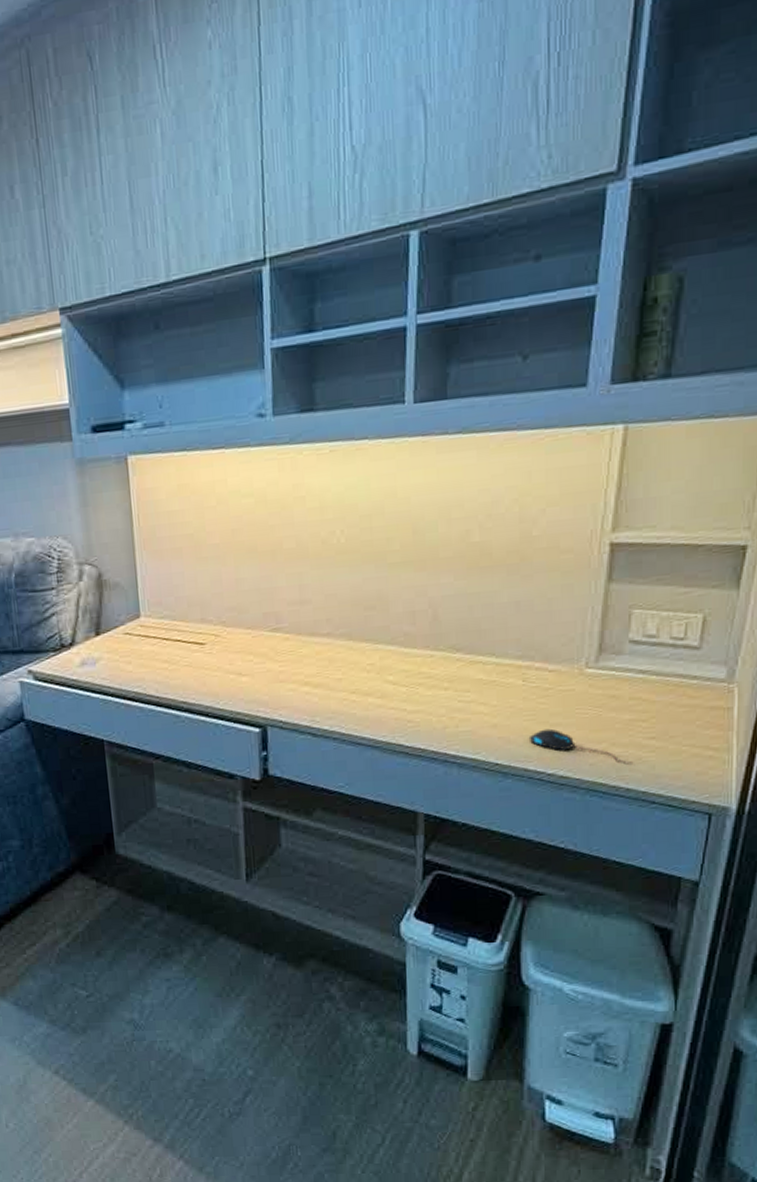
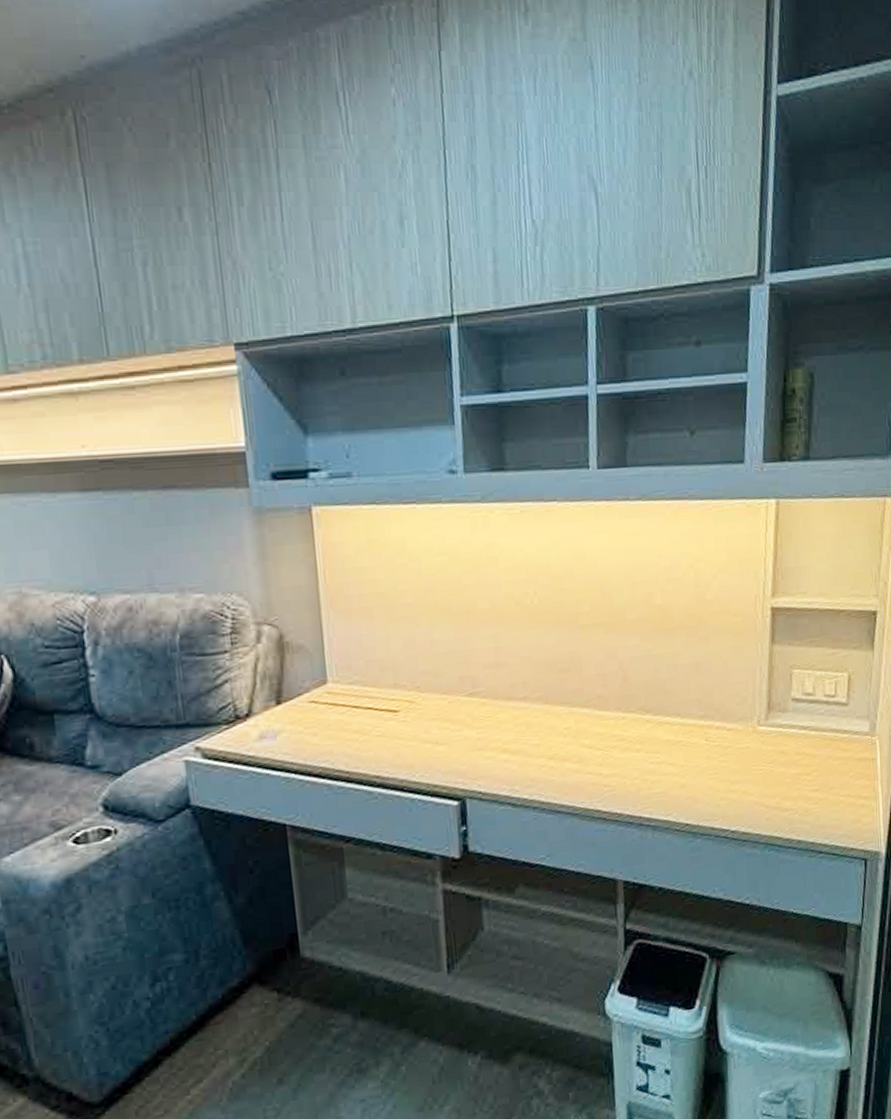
mouse: present [528,728,632,764] -> none [713,786,801,817]

